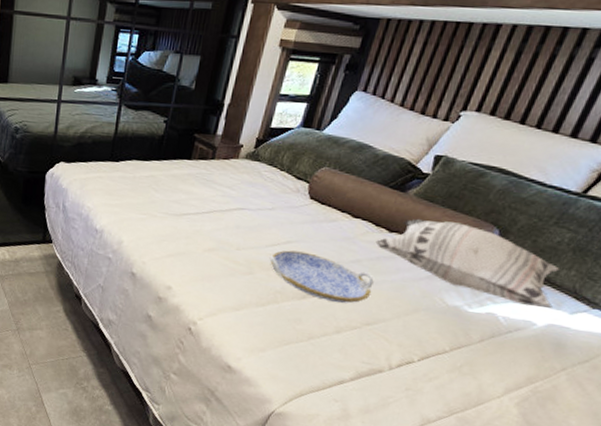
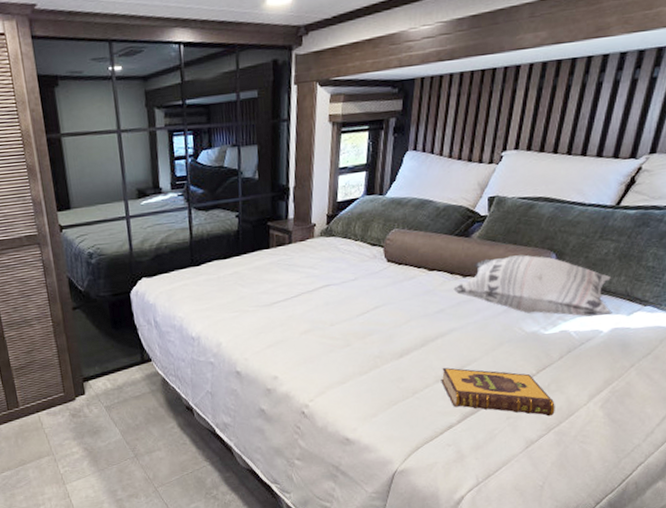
serving tray: present [269,250,374,303] -> none [362,313,460,355]
hardback book: none [341,319,464,400] -> present [441,367,555,417]

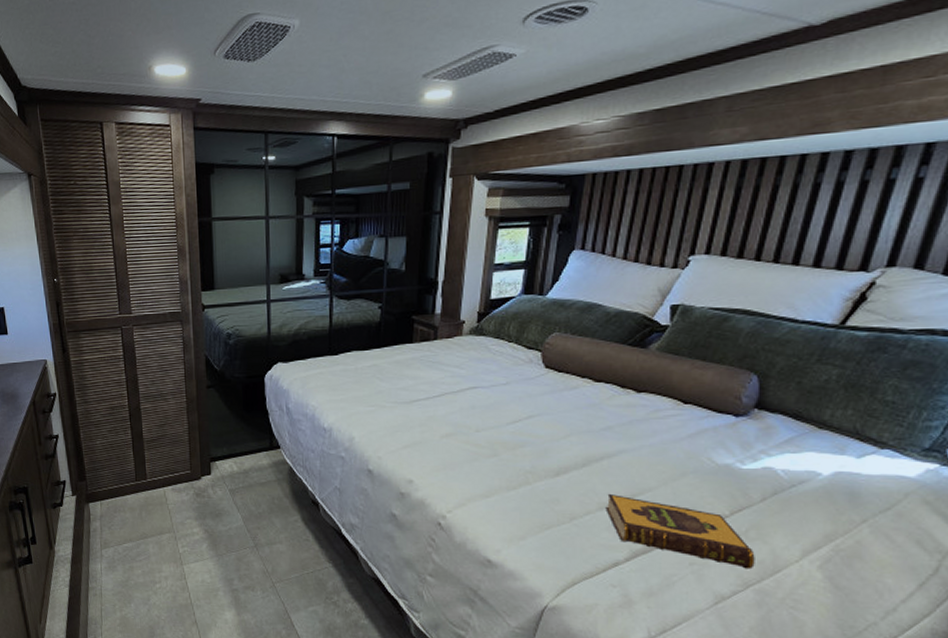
decorative pillow: present [453,255,612,317] -> none [624,373,835,454]

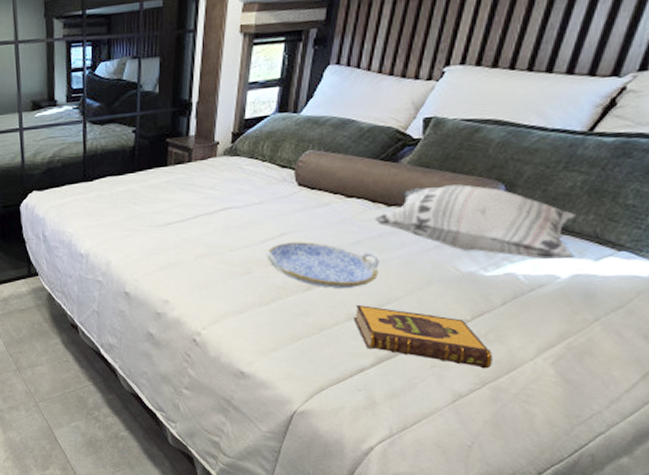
serving tray: none [513,425,631,475] -> present [266,242,379,288]
decorative pillow: none [624,373,835,454] -> present [375,184,577,259]

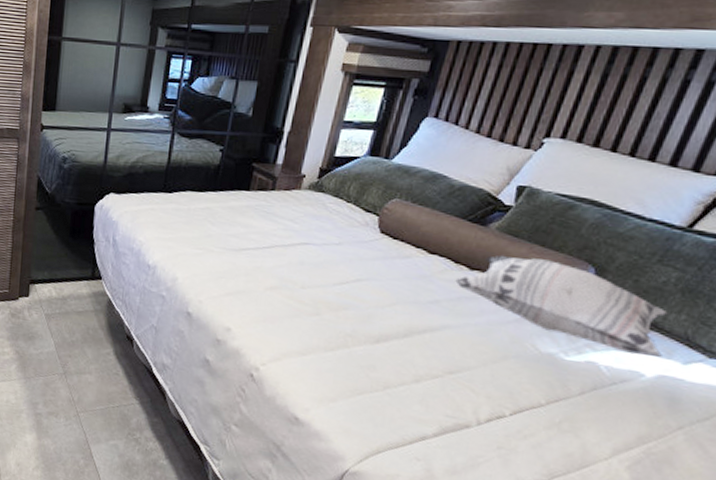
serving tray: present [266,242,379,288] -> none [337,289,456,349]
hardback book: present [353,304,493,369] -> none [421,366,565,461]

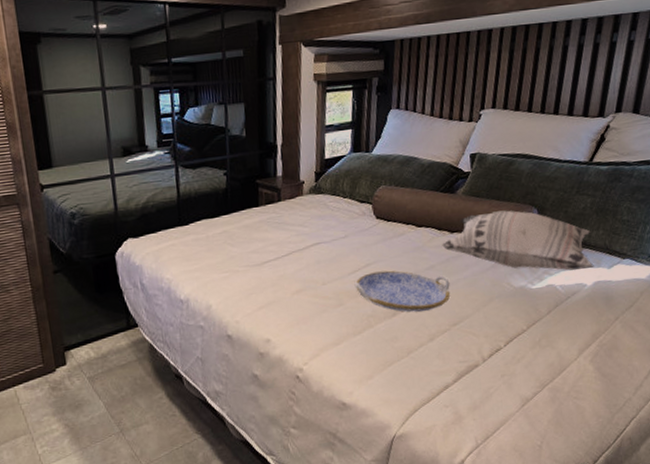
serving tray: none [337,289,456,349] -> present [354,270,451,313]

